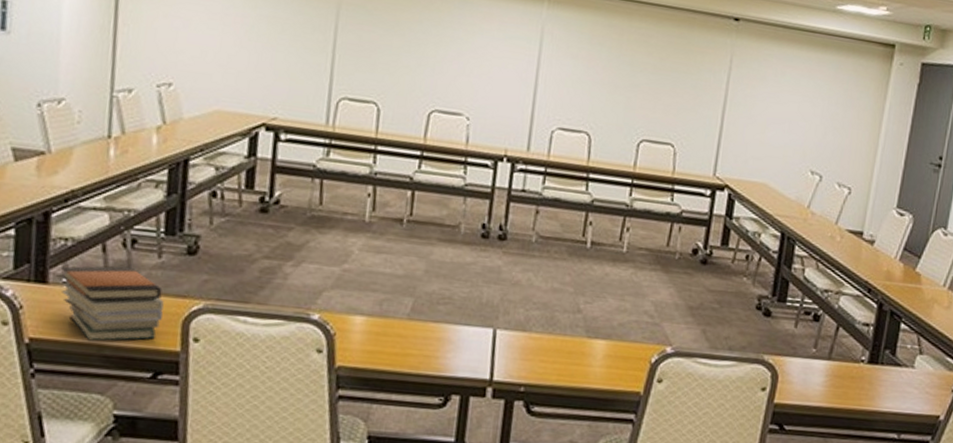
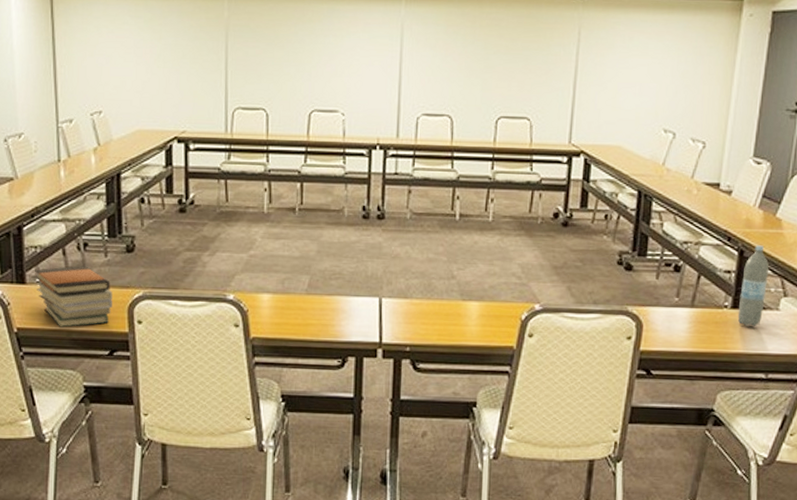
water bottle: none [873,299,907,384] -> present [737,245,769,327]

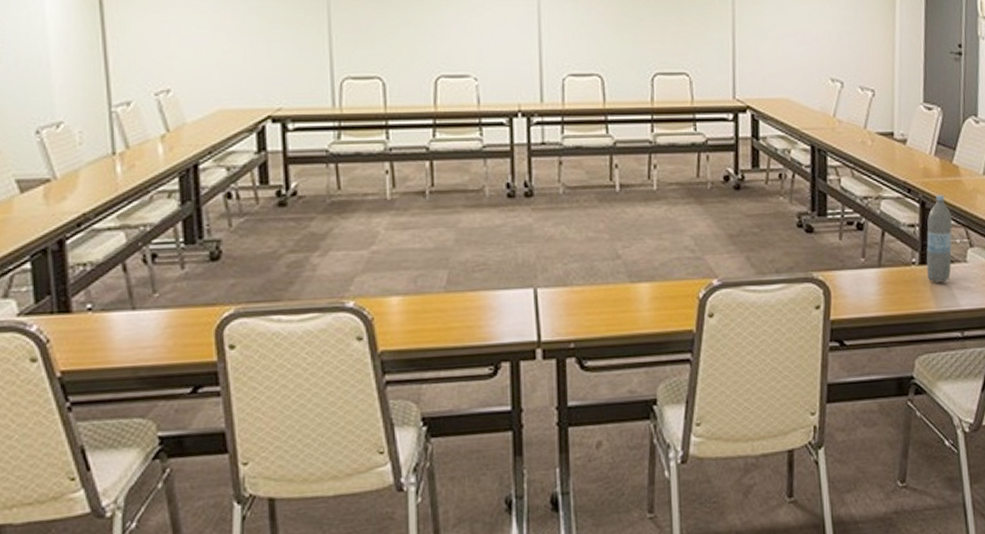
book stack: present [35,266,113,328] -> none [84,283,194,365]

